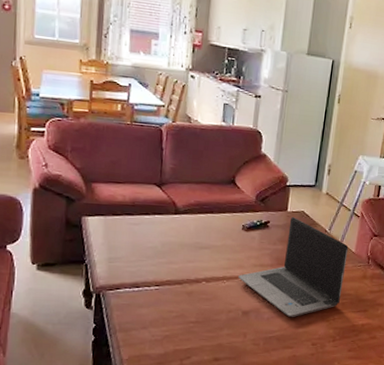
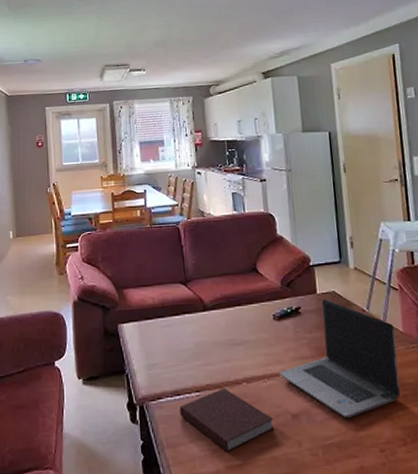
notebook: none [136,285,226,338] -> present [179,388,275,452]

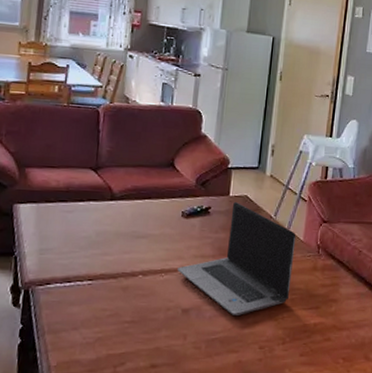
notebook: present [179,388,275,452] -> none [67,279,164,341]

